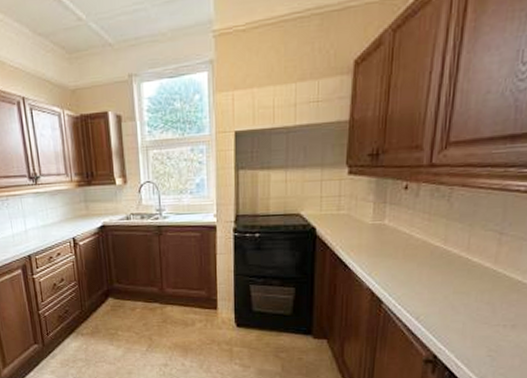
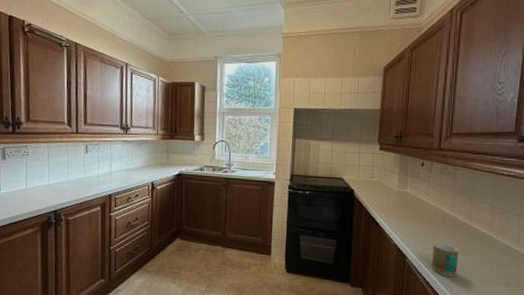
mug: none [414,283,451,321] -> present [431,243,459,277]

